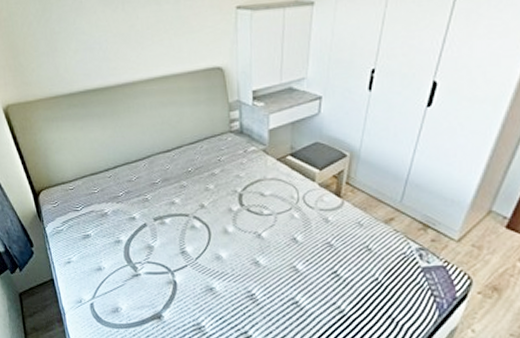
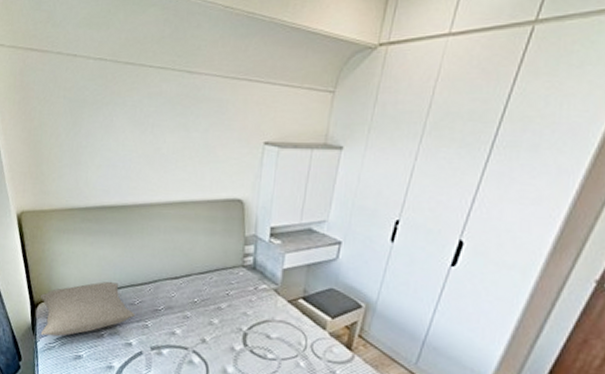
pillow: none [41,162,135,220] -> present [40,281,136,337]

